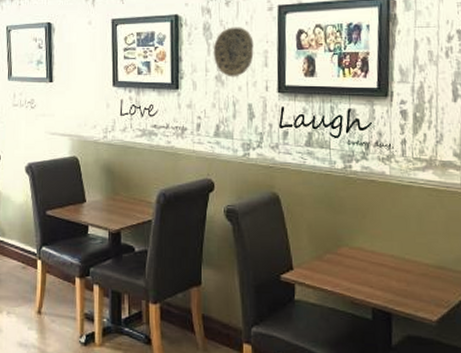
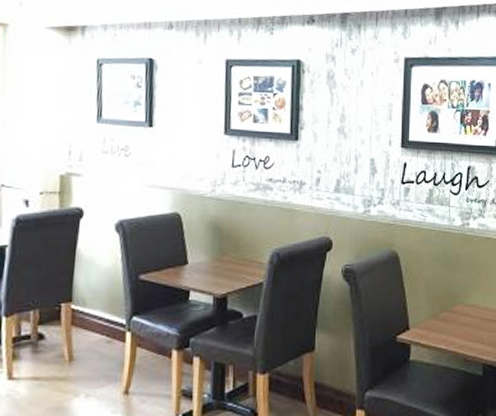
decorative plate: present [213,27,254,77] -> none [336,77,379,130]

